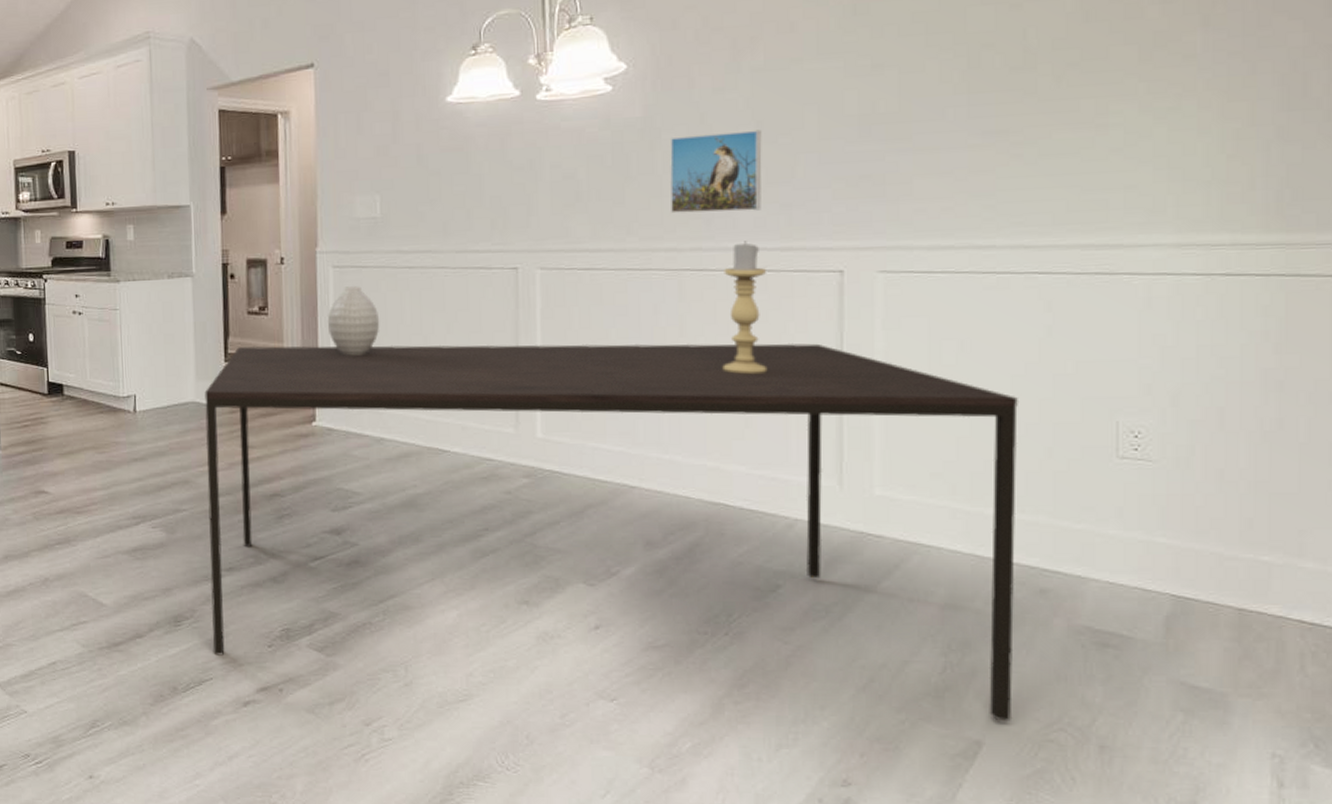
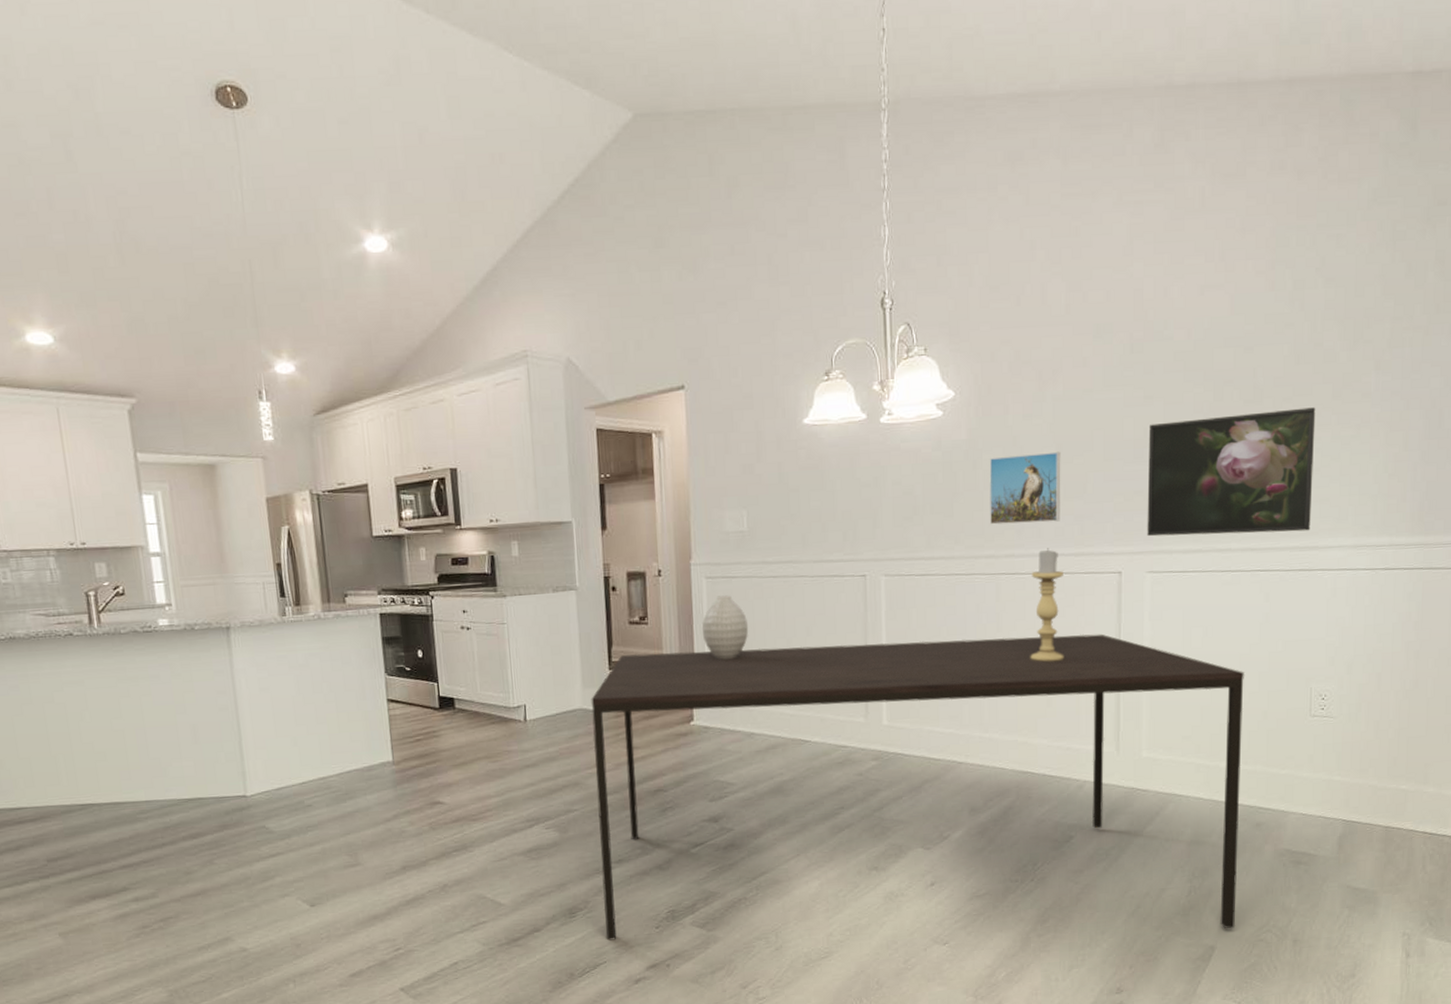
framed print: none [877,73,1115,230] -> present [1147,407,1316,537]

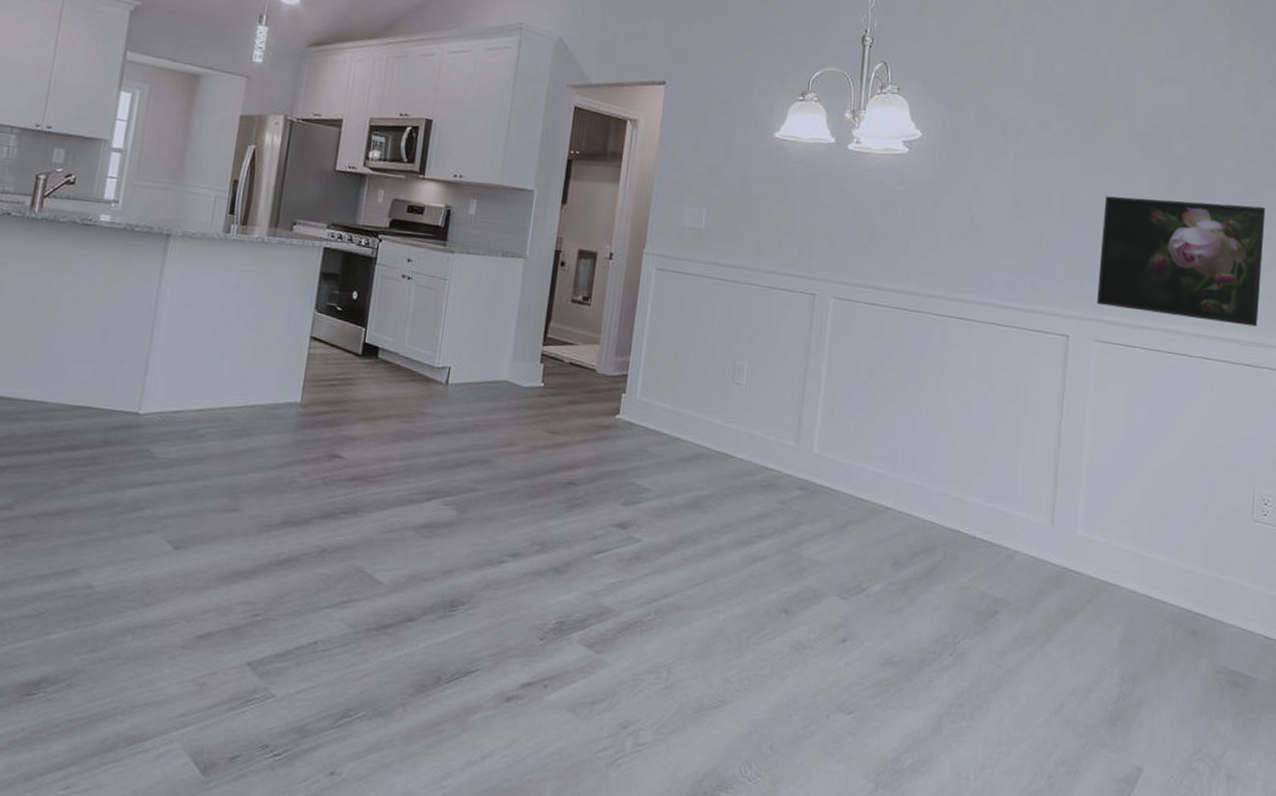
dining table: present [591,633,1244,941] -> none [484,333,1187,750]
vase: present [701,595,749,660] -> none [643,289,691,356]
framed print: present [989,451,1061,525] -> none [942,200,1019,274]
candle holder: present [1030,548,1064,662] -> none [970,299,1012,416]

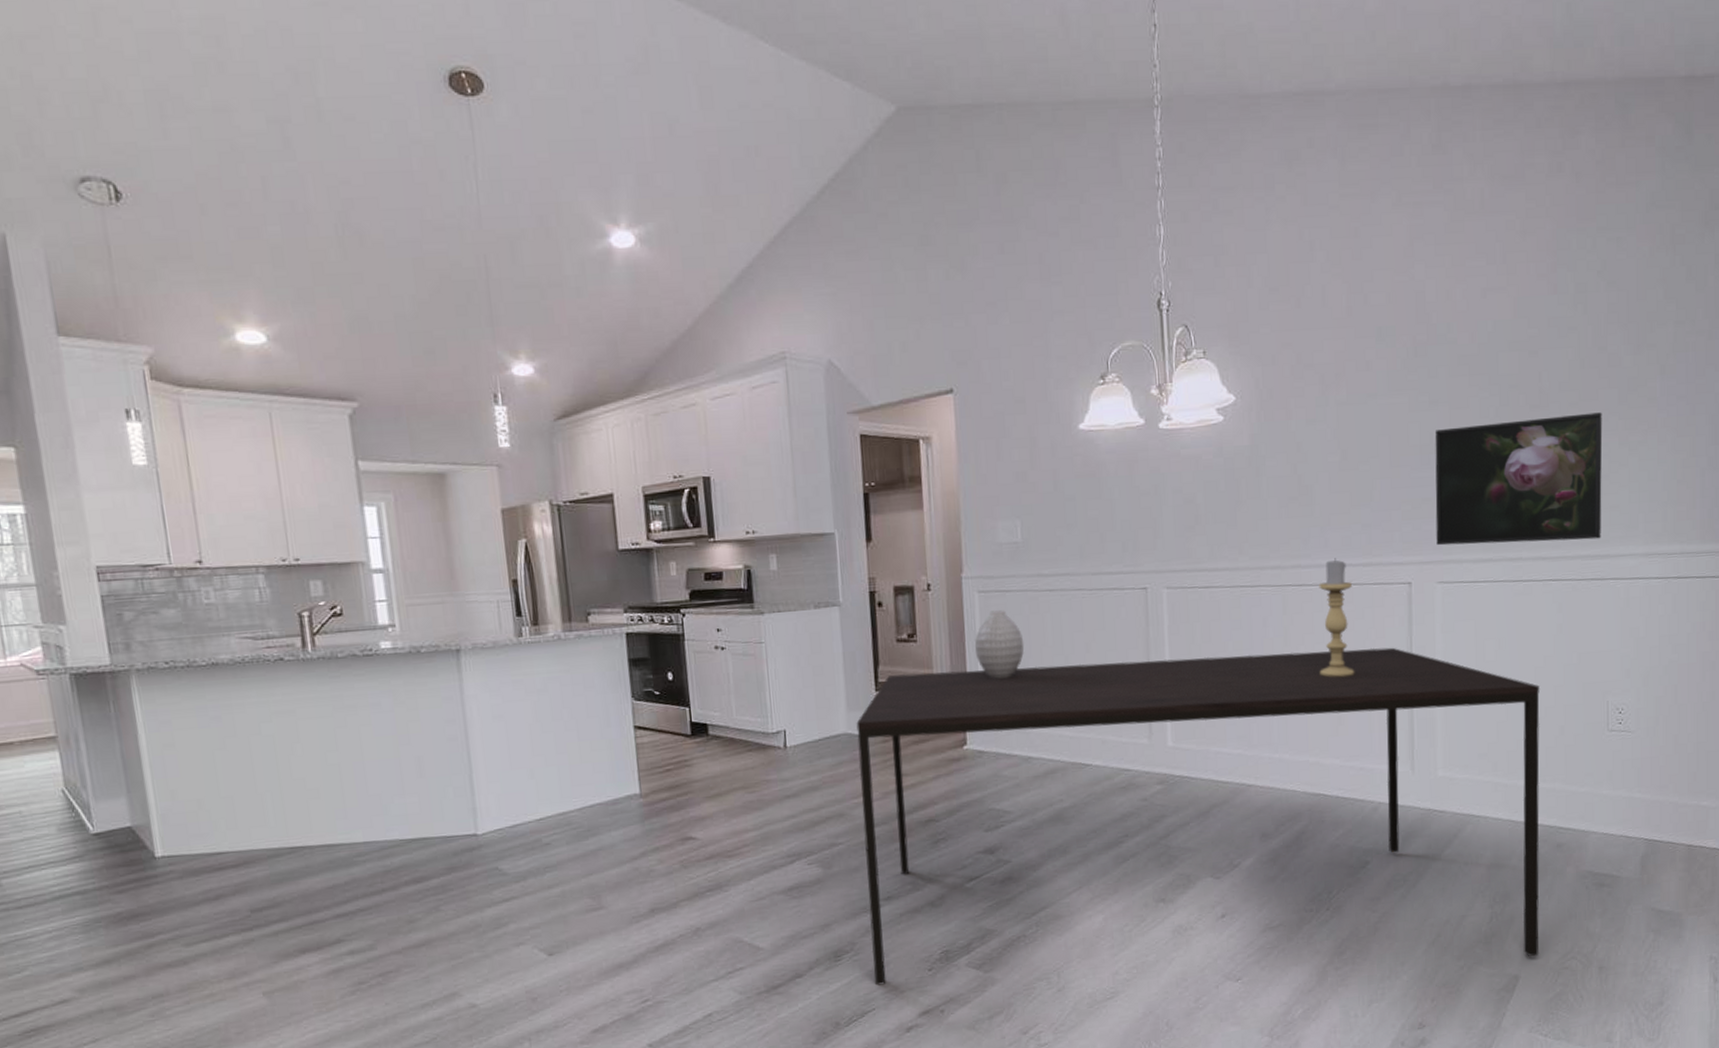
dining table: none [484,333,1187,750] -> present [856,647,1540,986]
vase: none [643,289,691,356] -> present [974,610,1025,679]
candle holder: none [970,299,1012,416] -> present [1319,558,1355,677]

